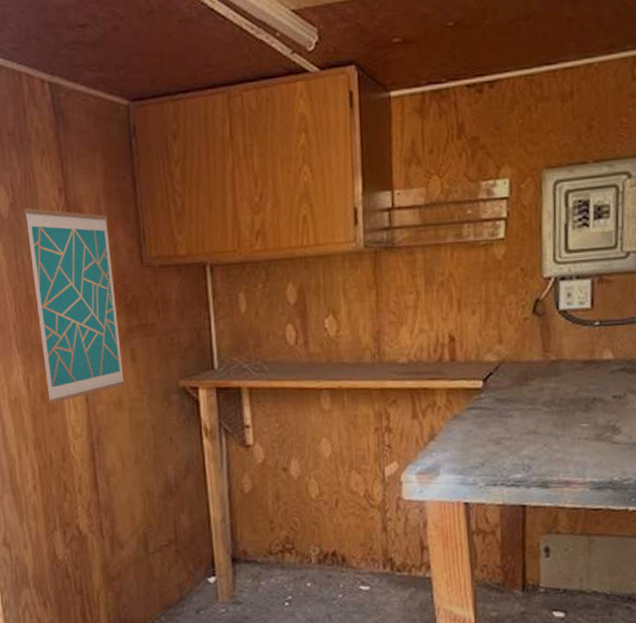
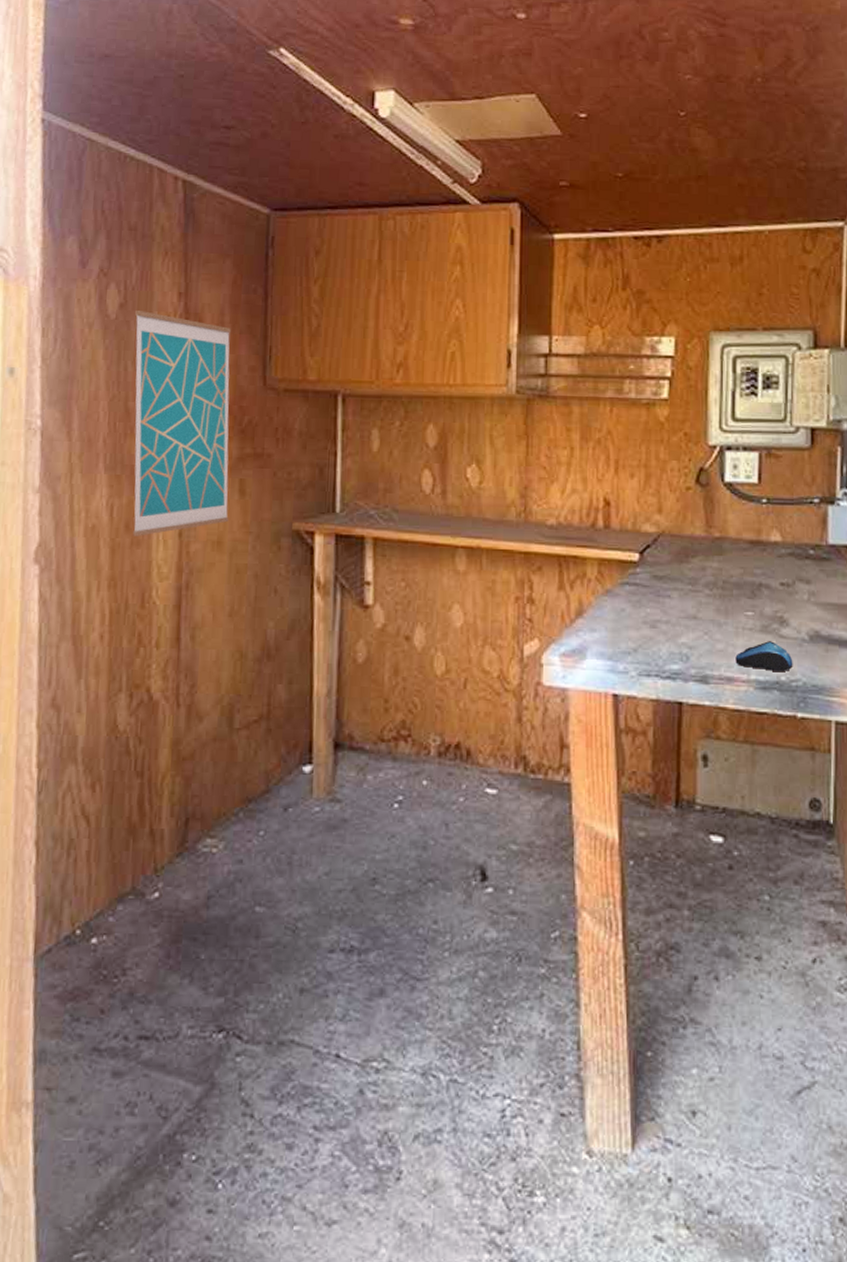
computer mouse: none [572,447,625,473] -> present [735,641,793,671]

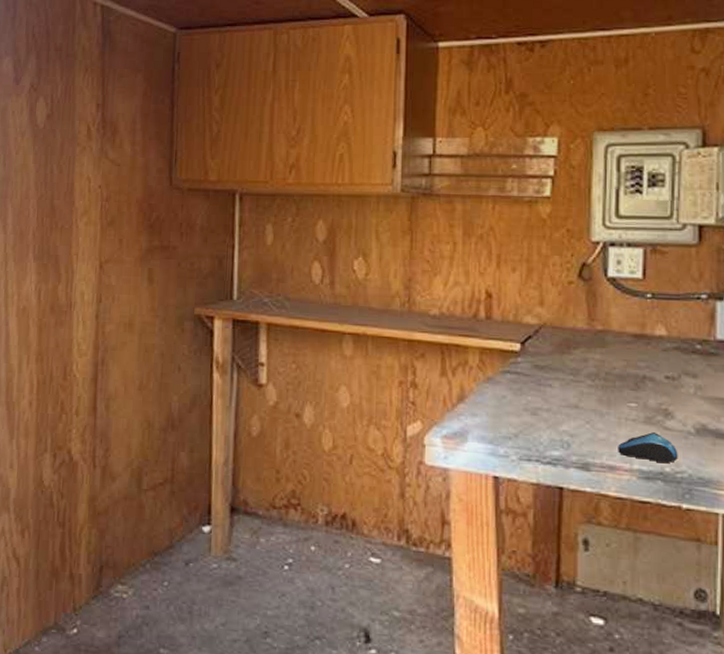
wall art: present [133,311,231,536] -> none [57,121,141,317]

